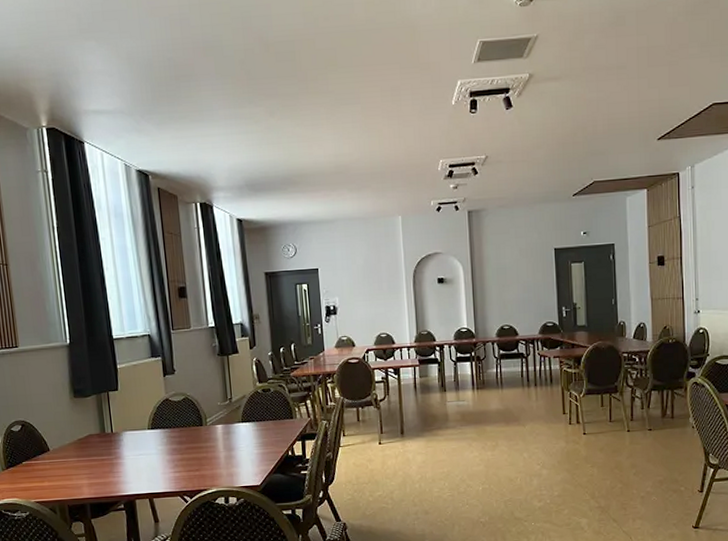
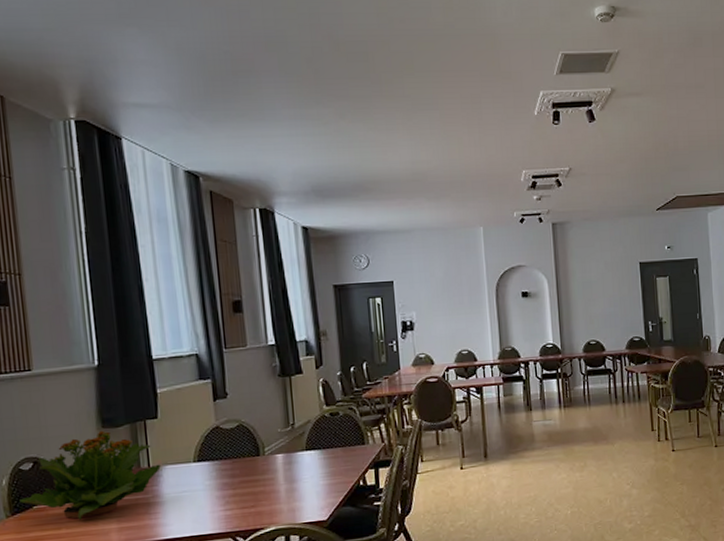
potted flower: none [12,400,121,475] -> present [19,430,161,520]

